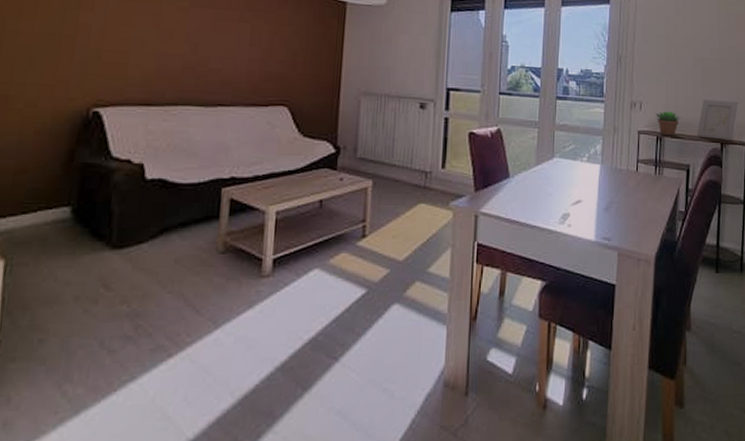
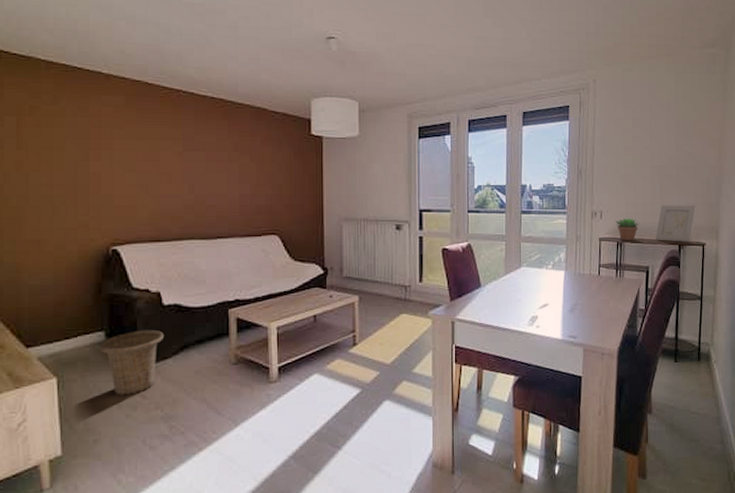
basket: none [61,208,143,285] -> present [98,330,165,396]

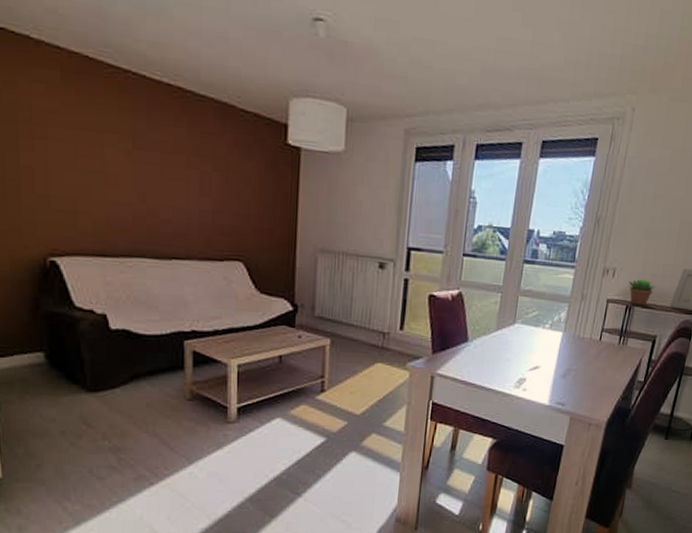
basket: present [98,330,165,396] -> none [38,355,112,423]

